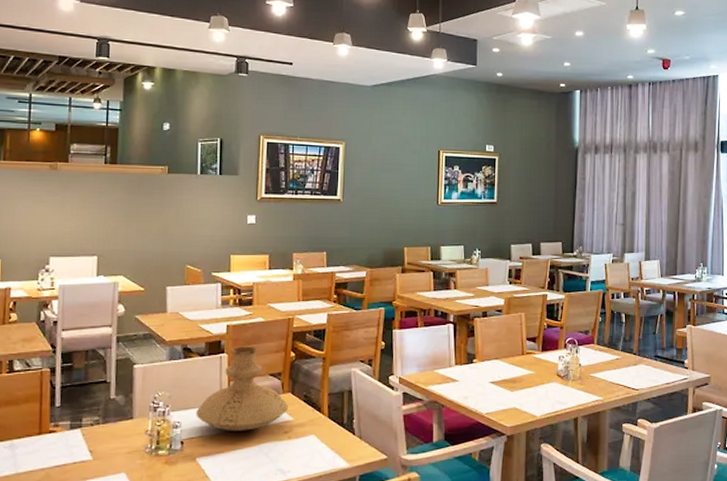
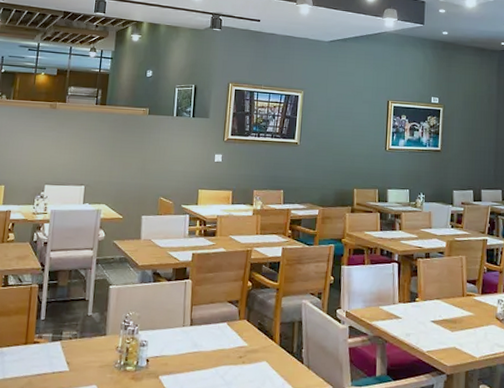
vase: present [195,346,288,431] -> none [161,273,243,353]

